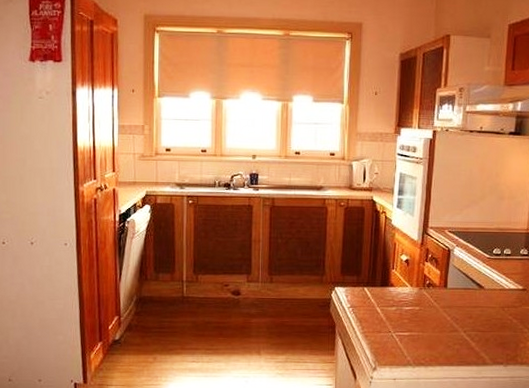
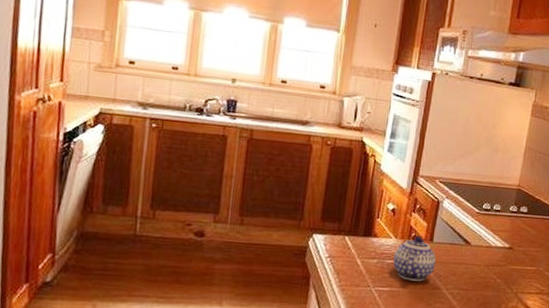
teapot: none [410,283,451,325] -> present [393,235,436,281]

